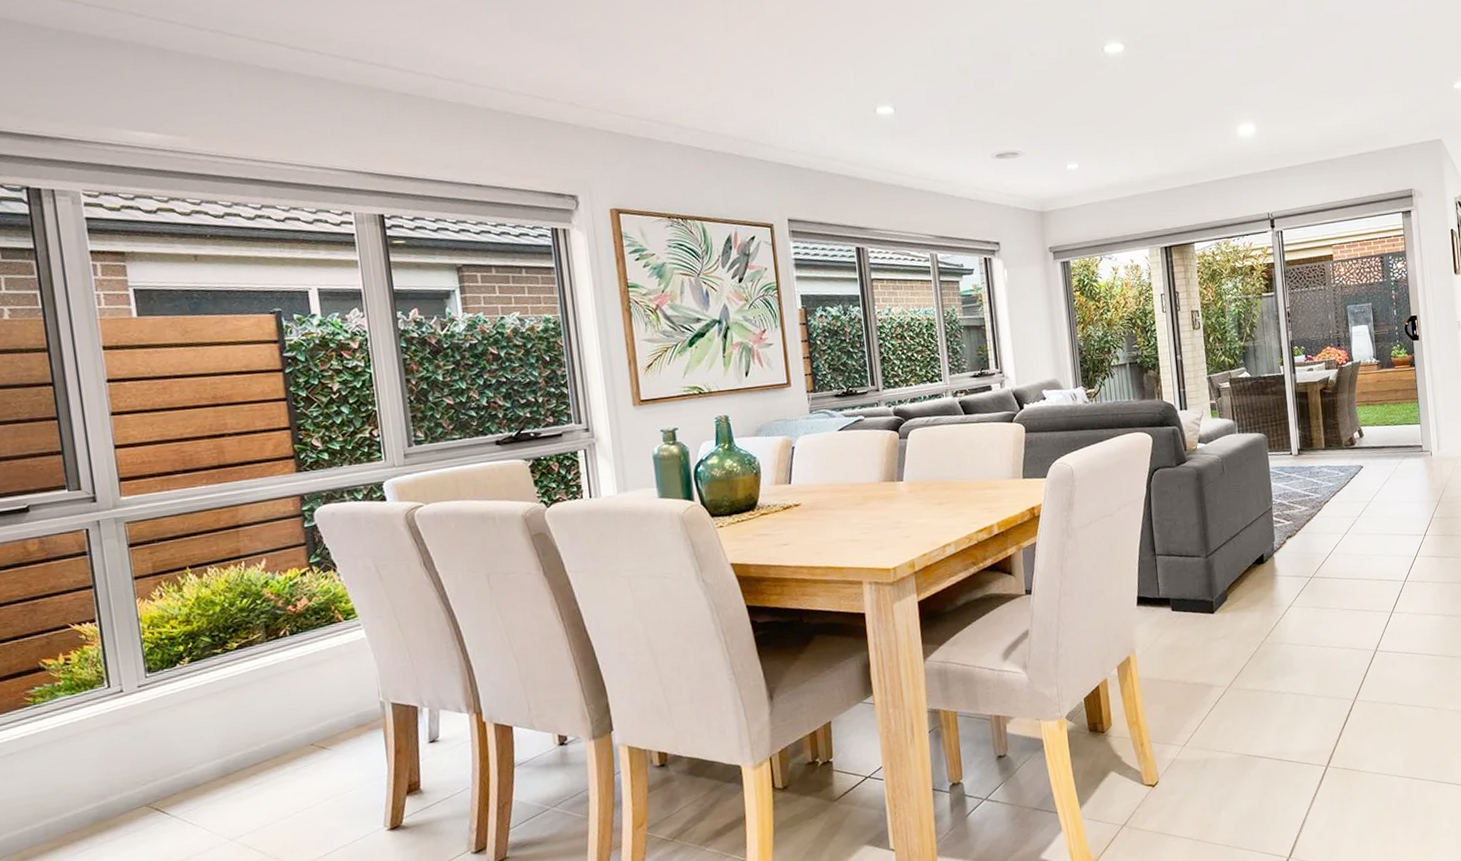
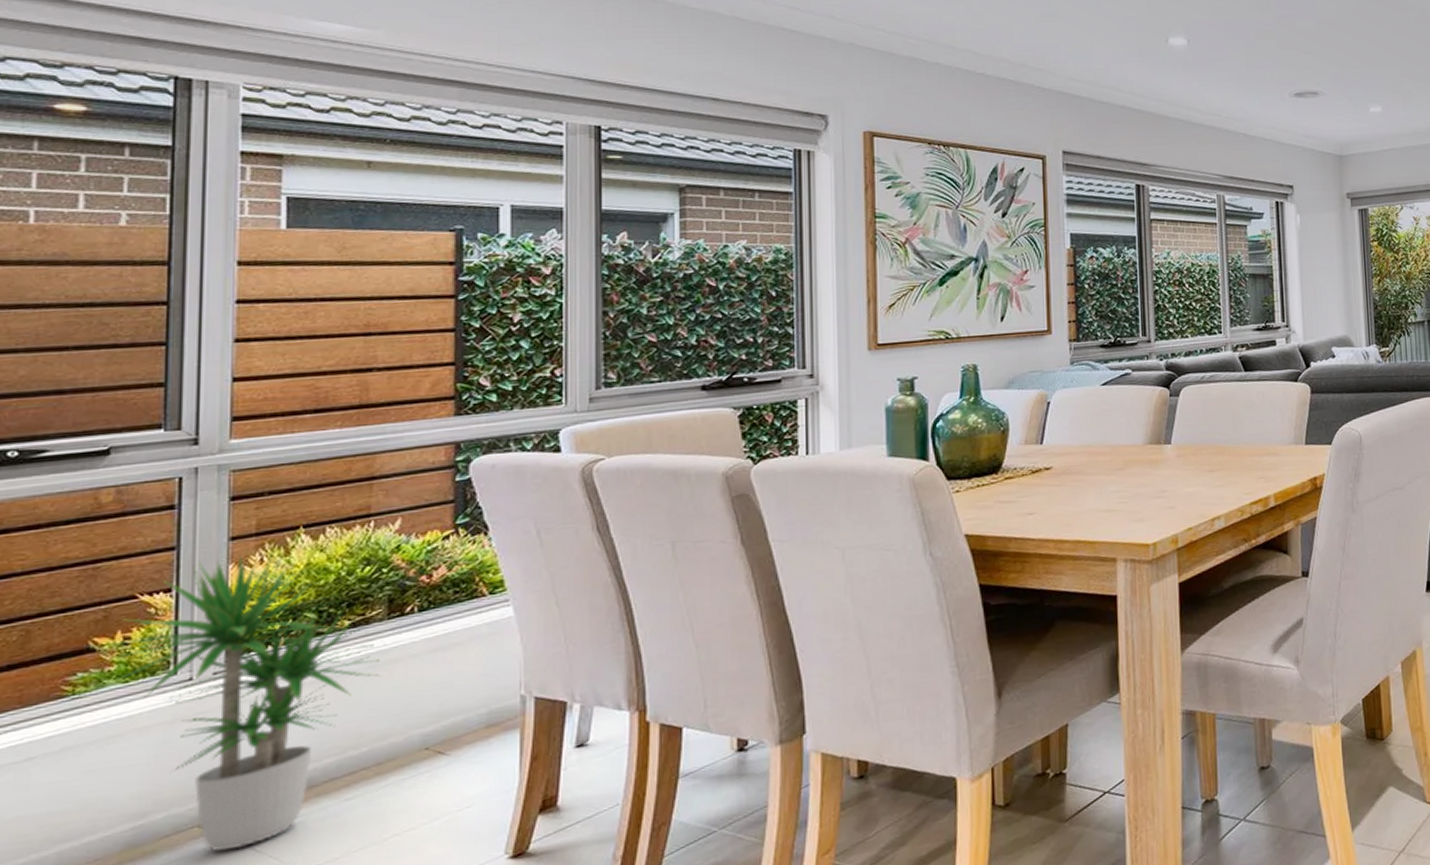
potted plant: none [56,587,268,825] -> present [107,550,385,851]

